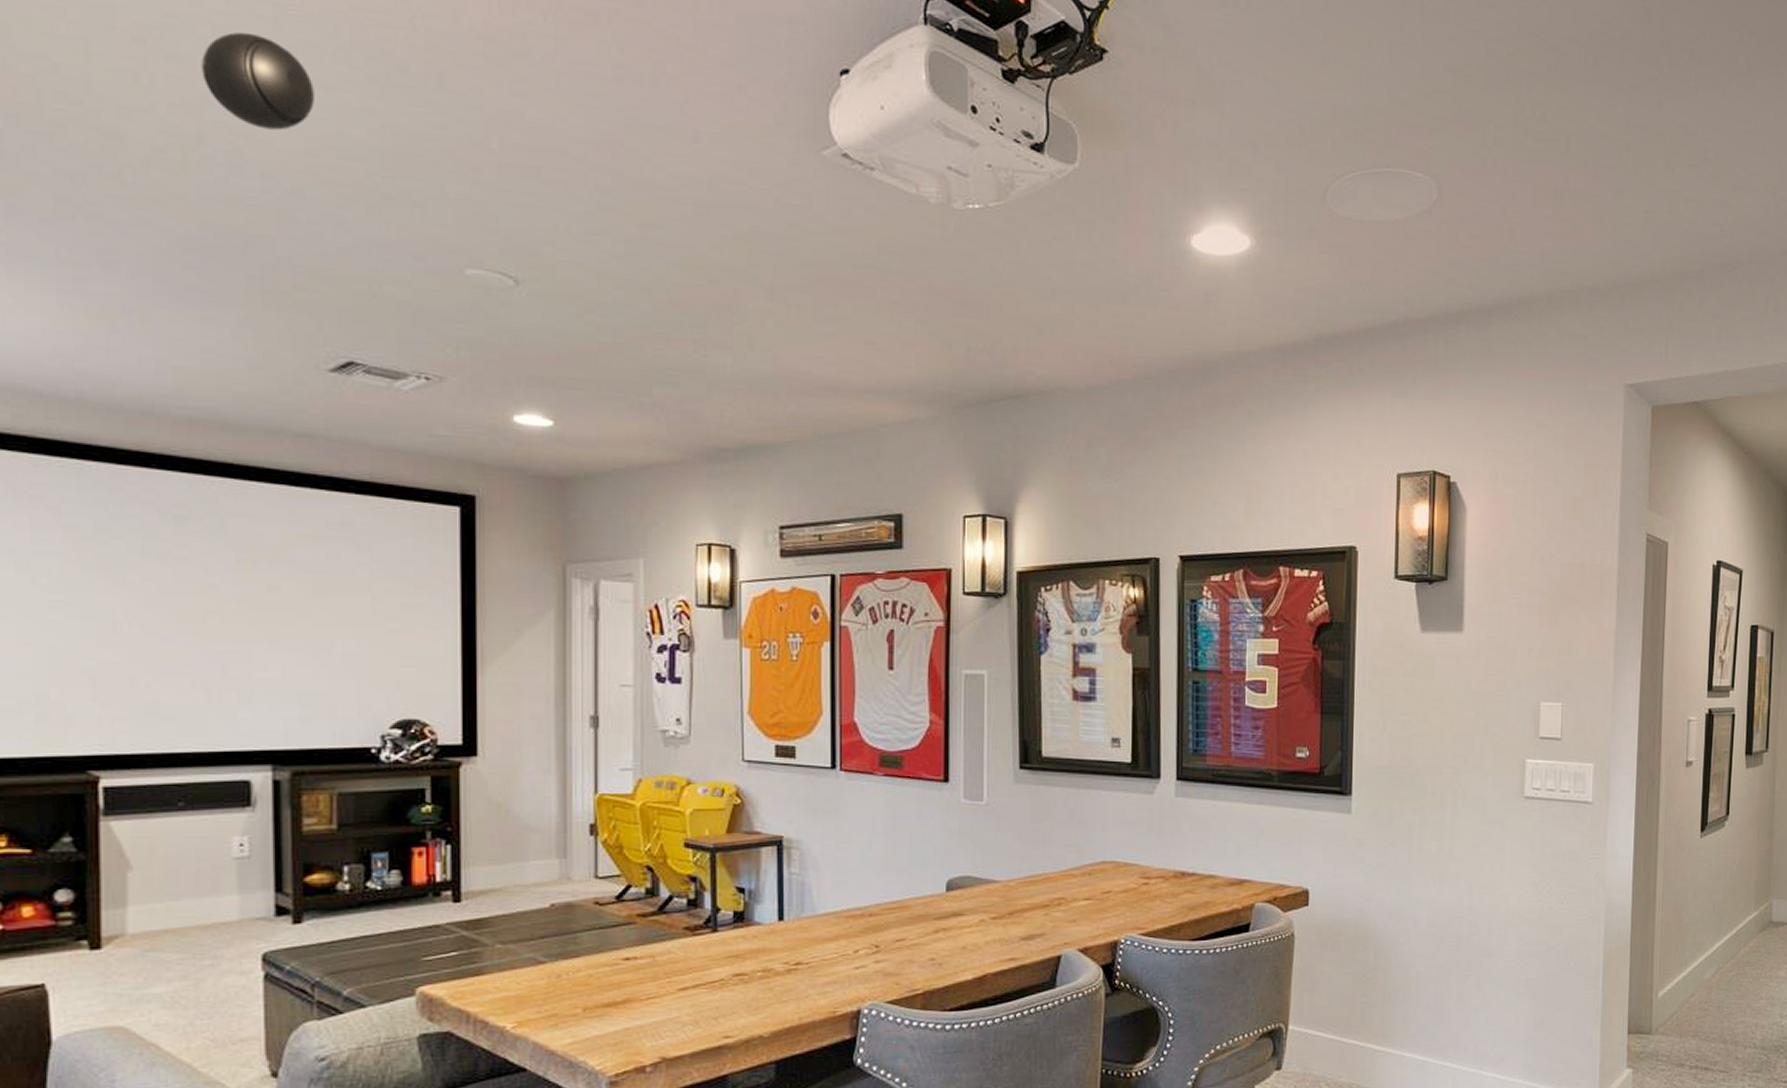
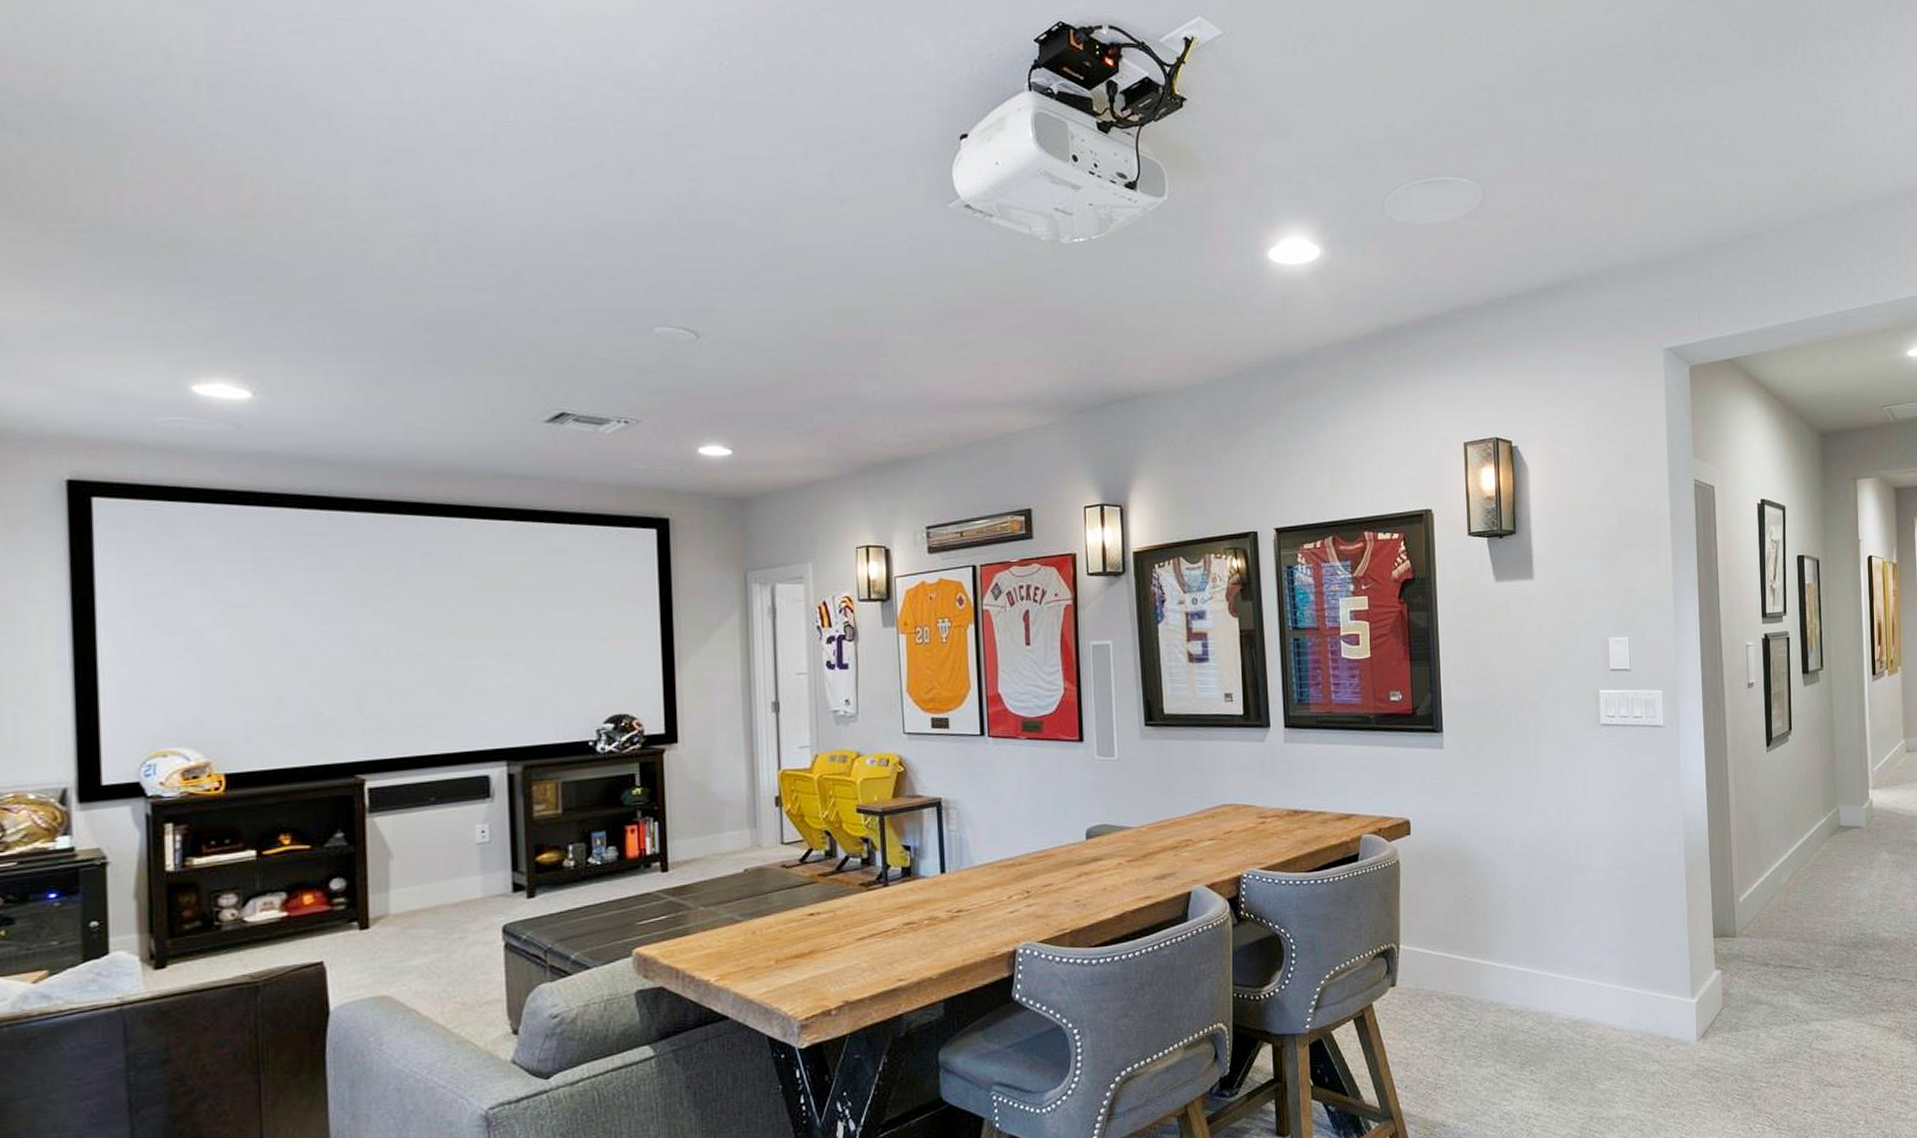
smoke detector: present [201,32,314,131] -> none [436,147,527,225]

